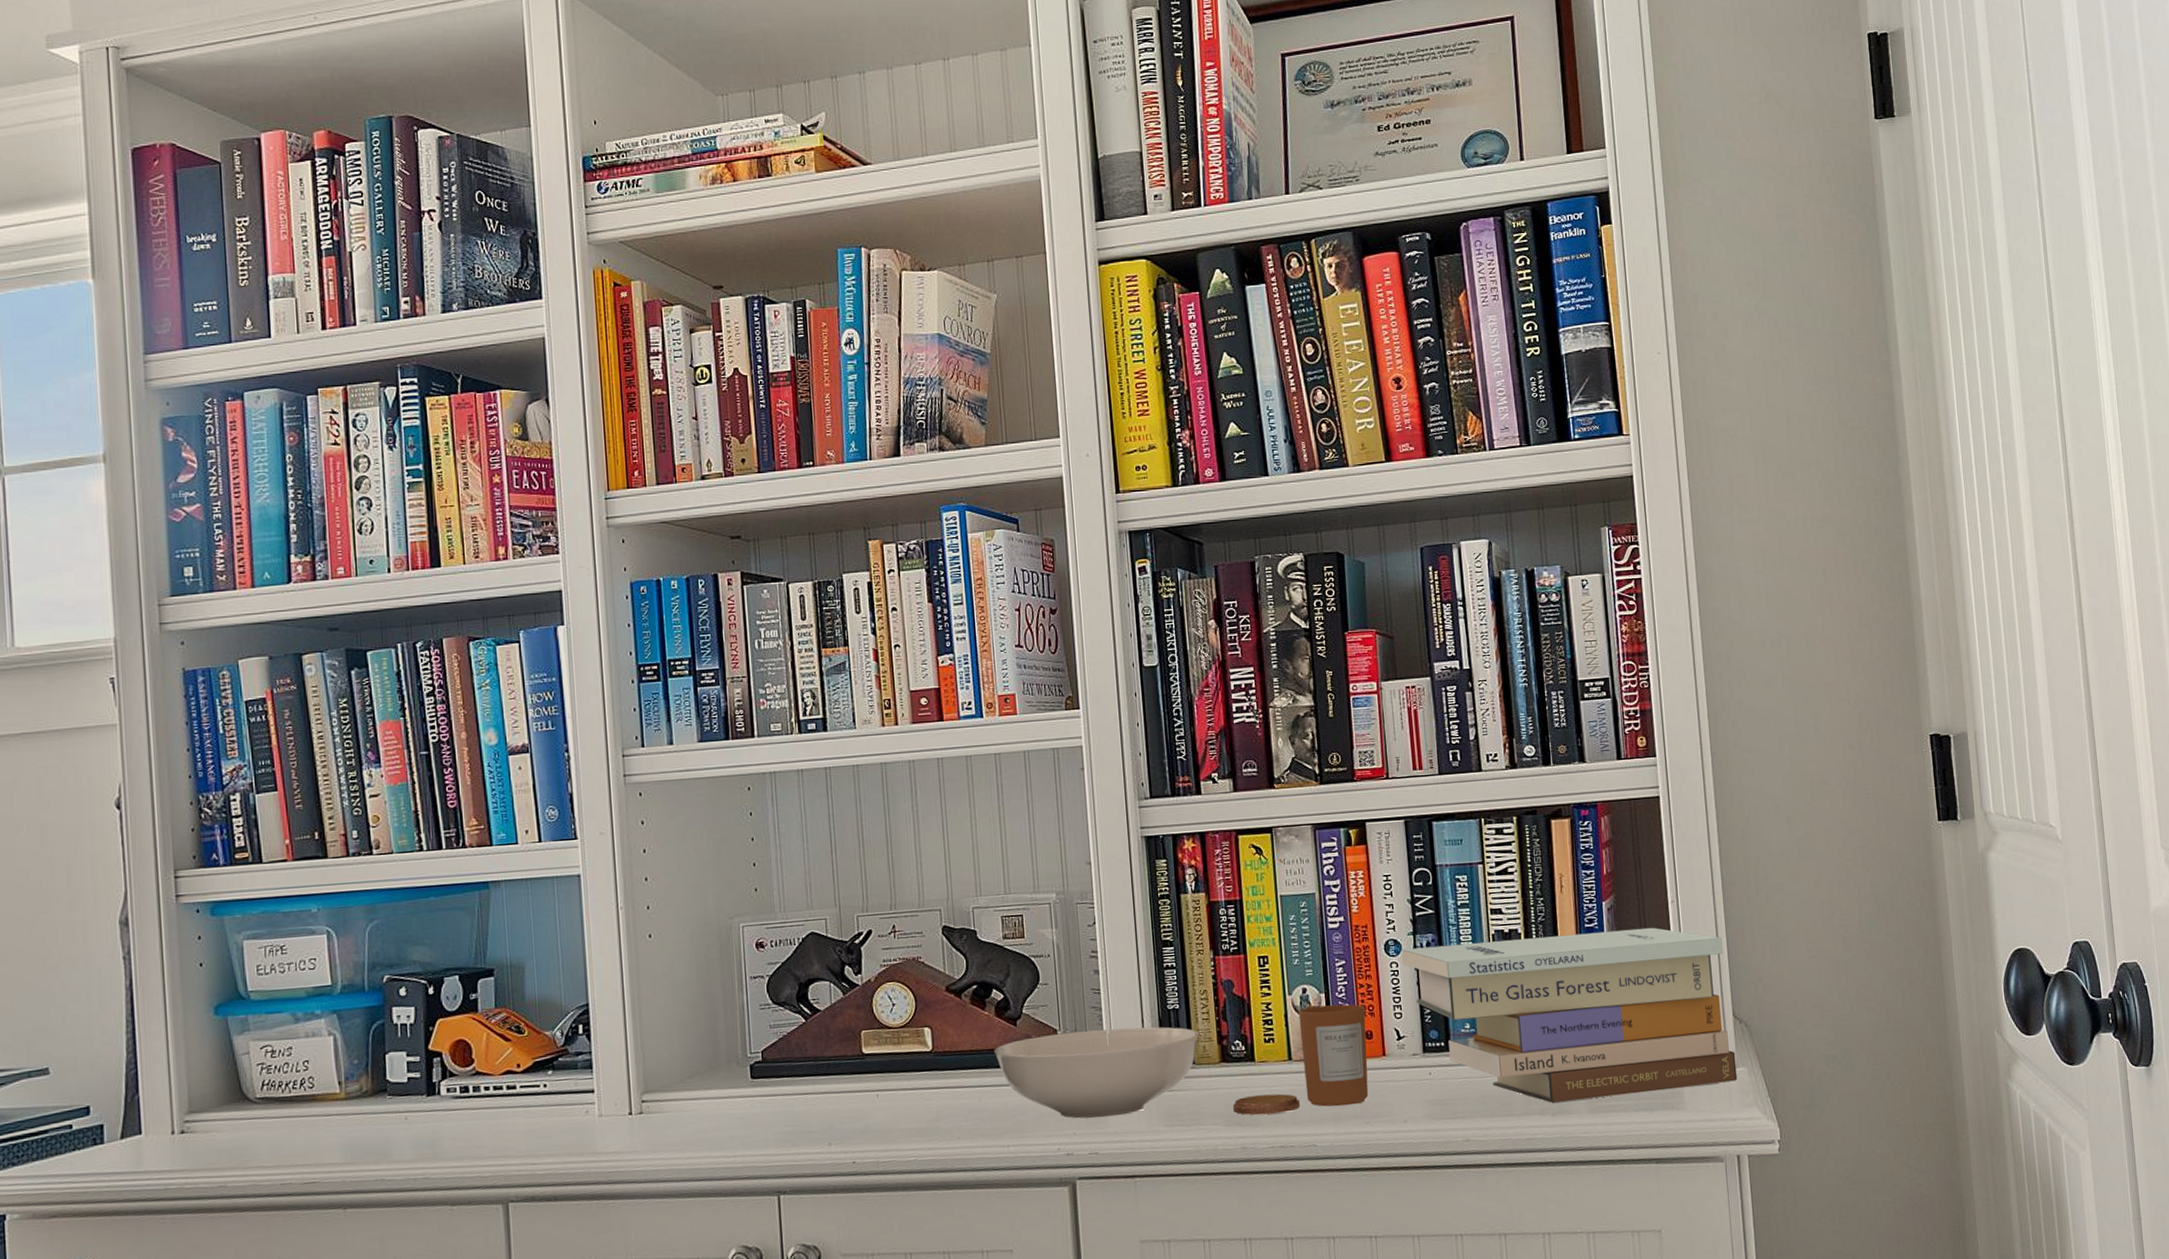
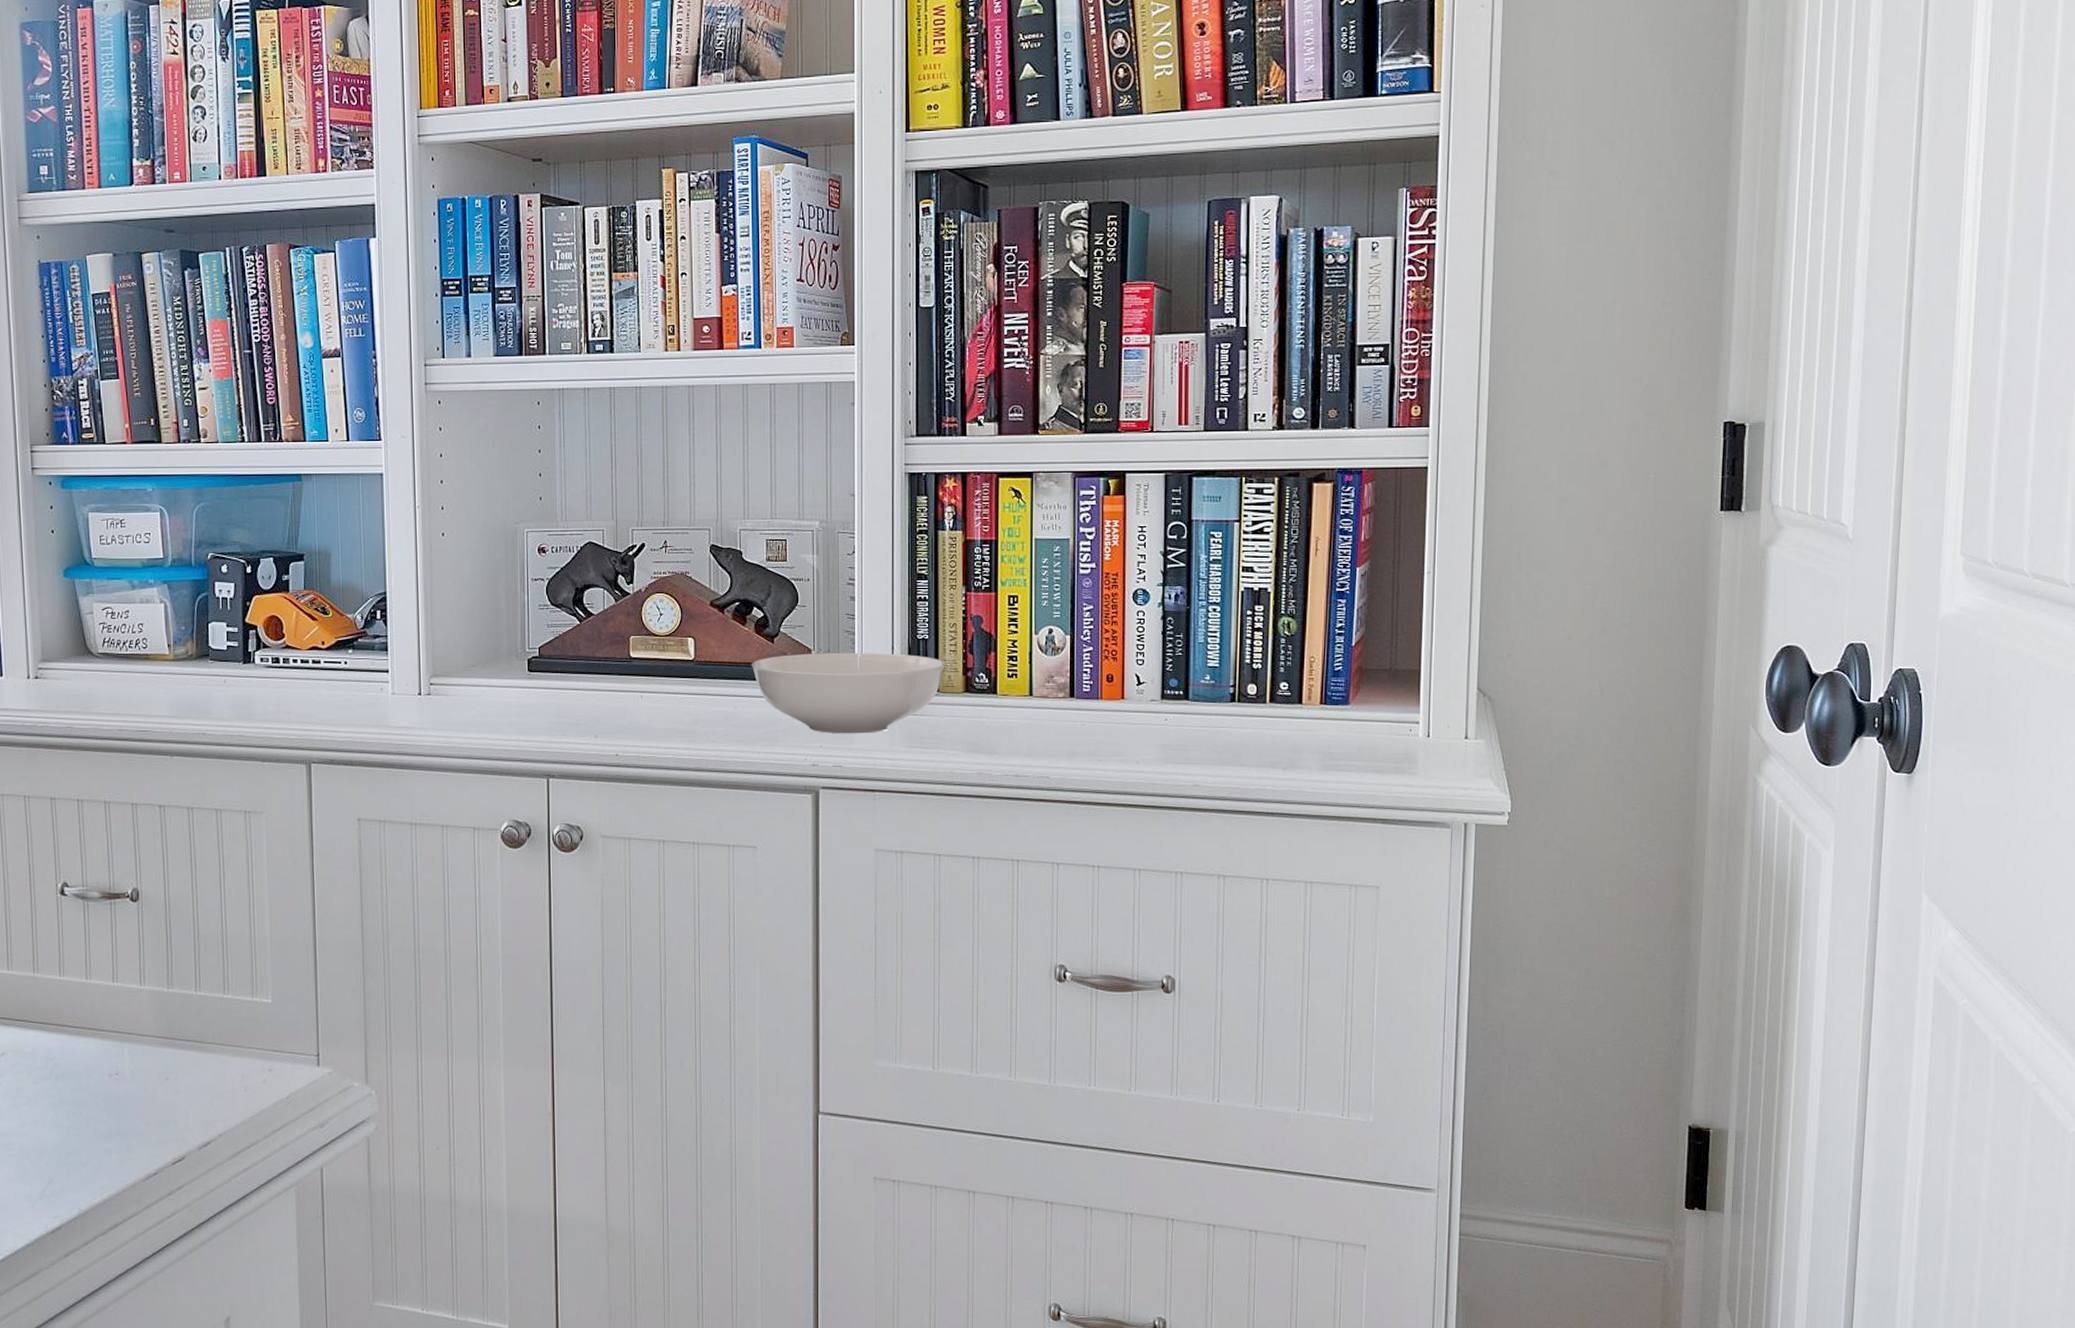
candle: present [1232,1004,1369,1116] -> none [972,647,1108,745]
books: present [1402,927,1738,1103] -> none [1150,596,1475,757]

